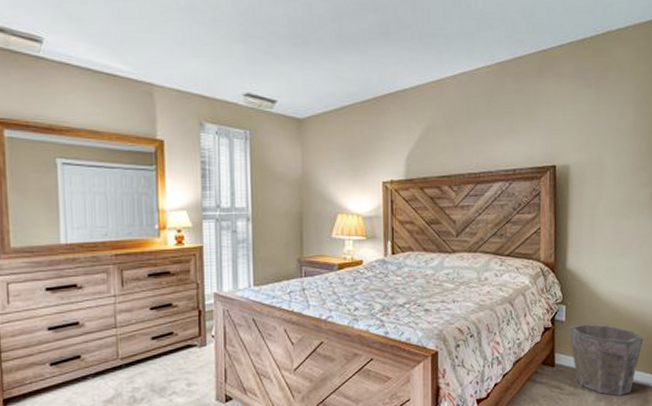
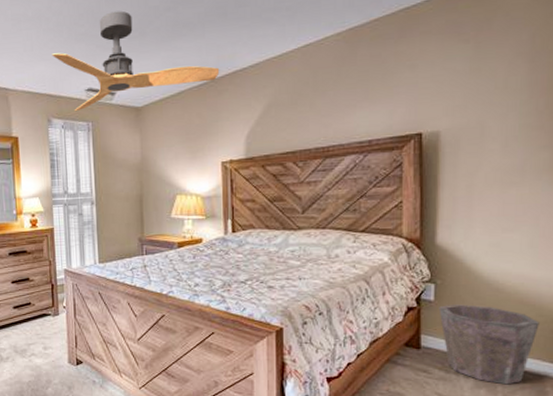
ceiling fan: none [206,14,382,117] -> present [52,10,220,112]

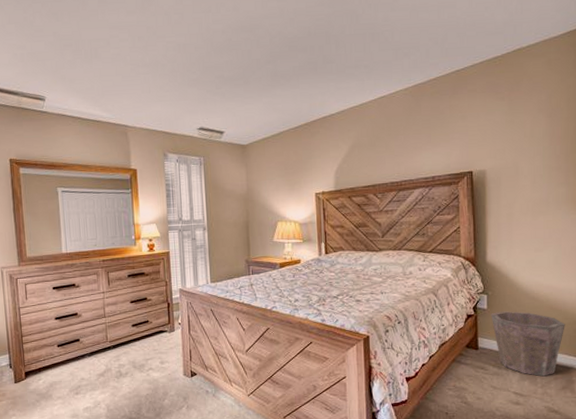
ceiling fan: present [52,10,220,112] -> none [167,61,312,148]

